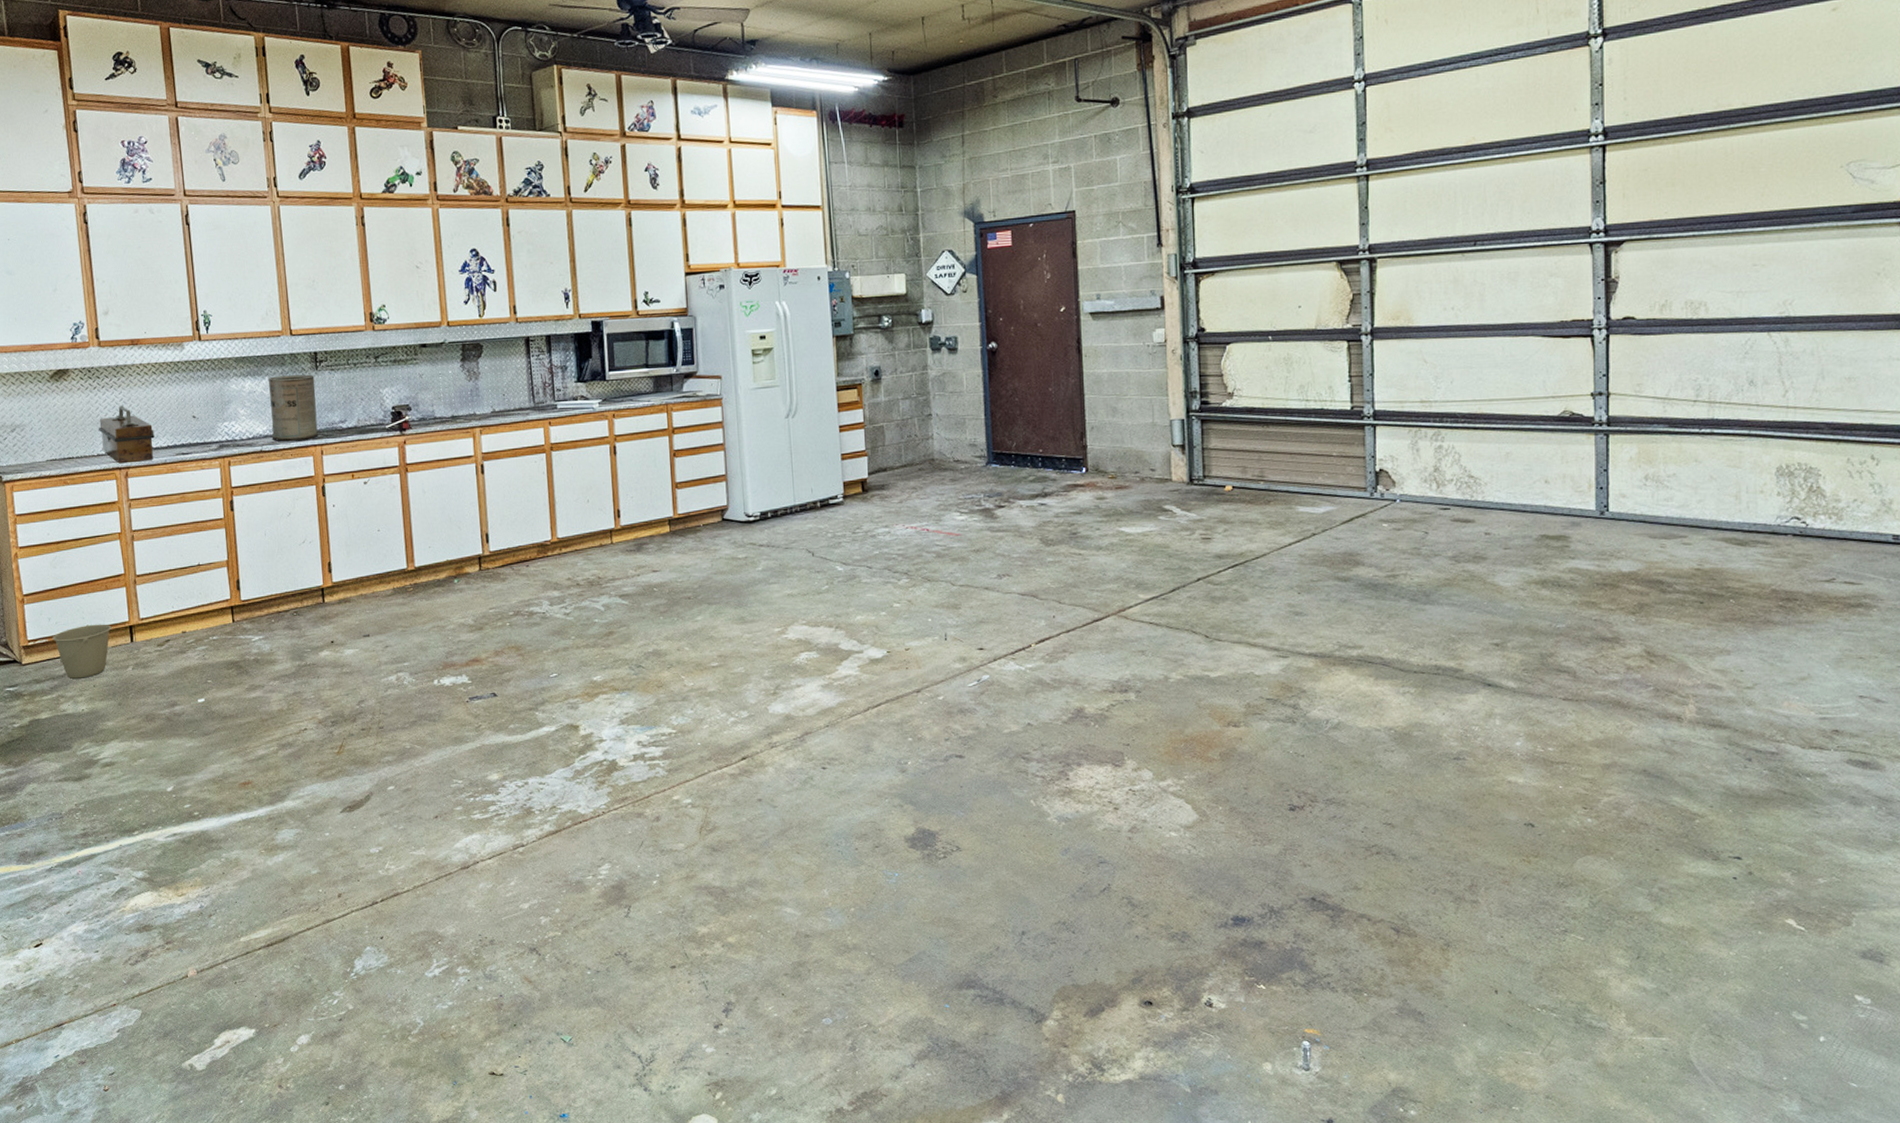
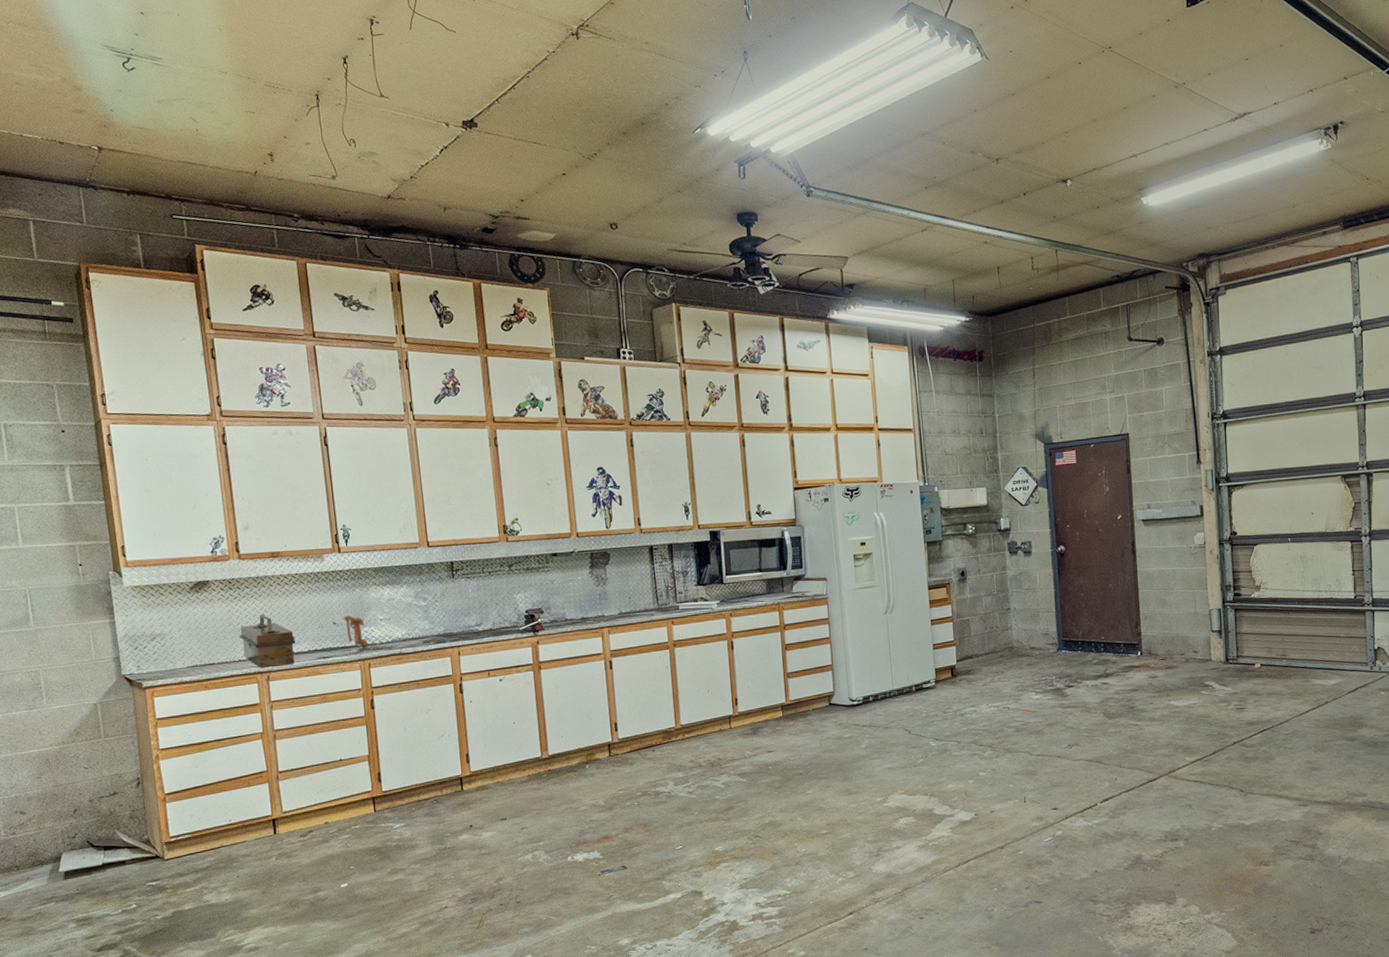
bucket: present [52,624,112,679] -> none [195,818,255,871]
clamp: none [179,408,251,444] -> present [320,615,391,648]
paint can: present [267,374,318,442] -> none [406,582,456,645]

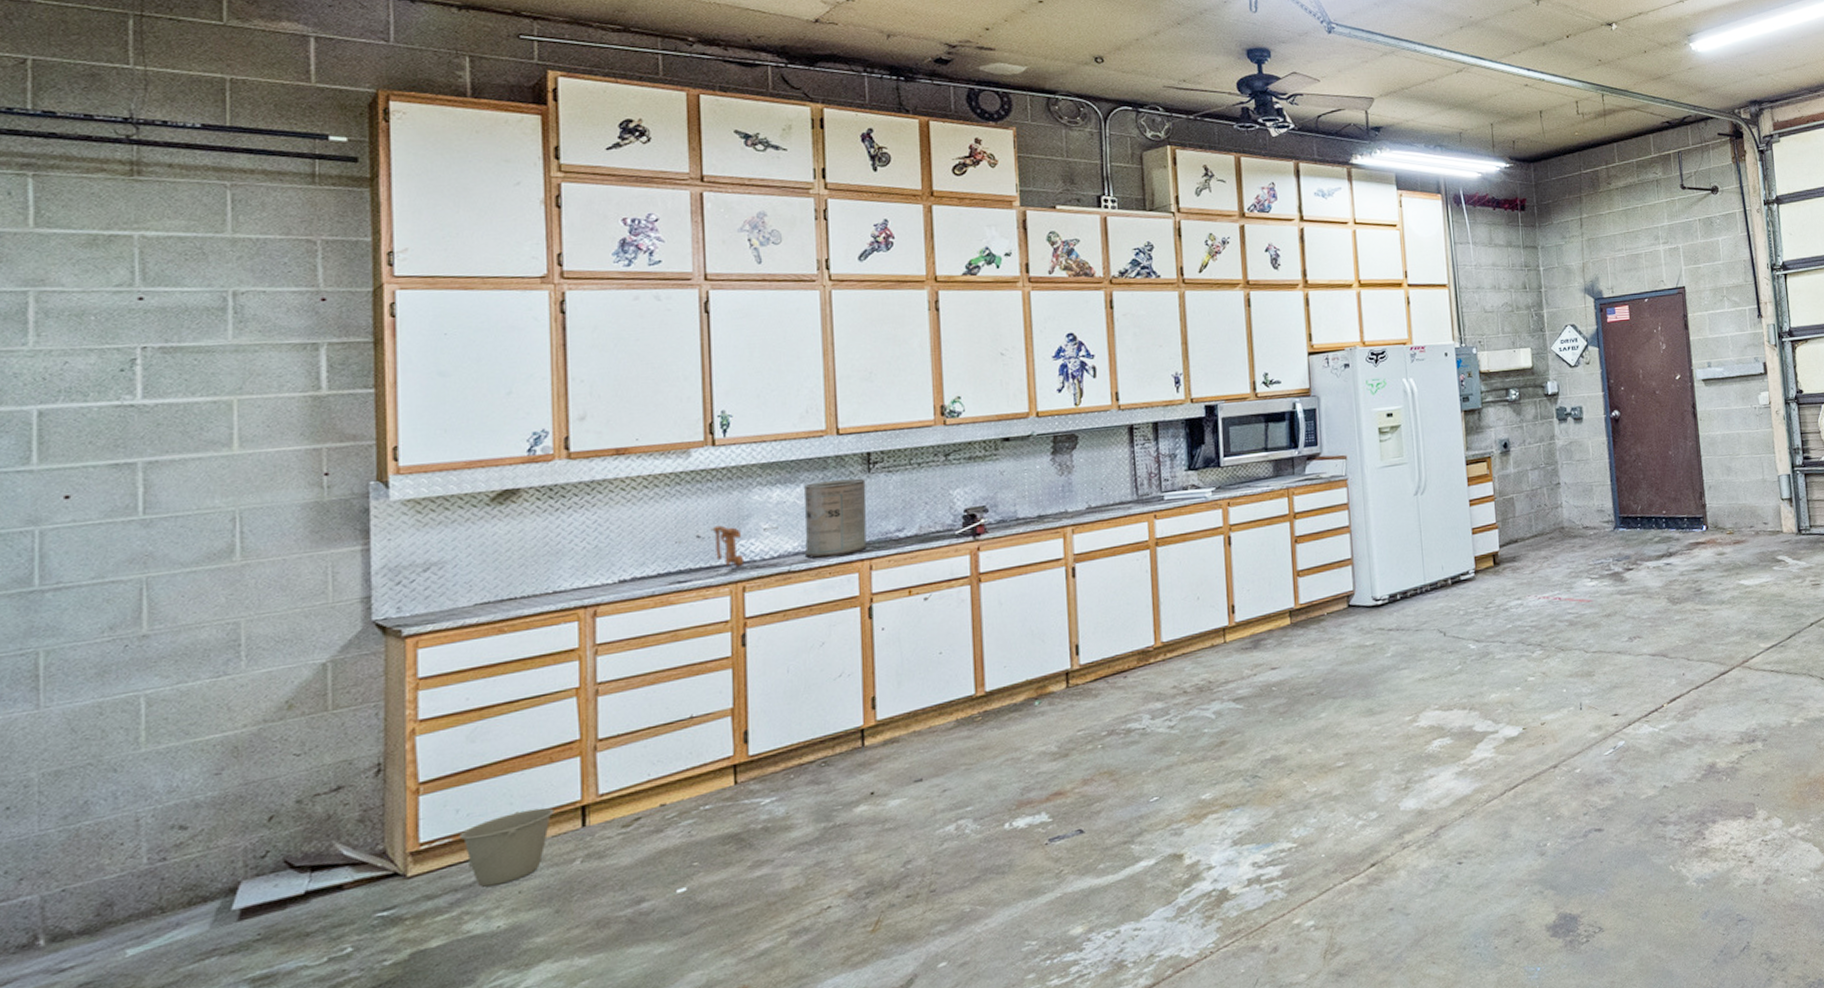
bucket: none [195,818,255,871] -> present [459,807,554,887]
toolbox: present [240,614,296,668] -> none [558,529,640,601]
paint can: none [406,582,456,645] -> present [803,478,867,559]

